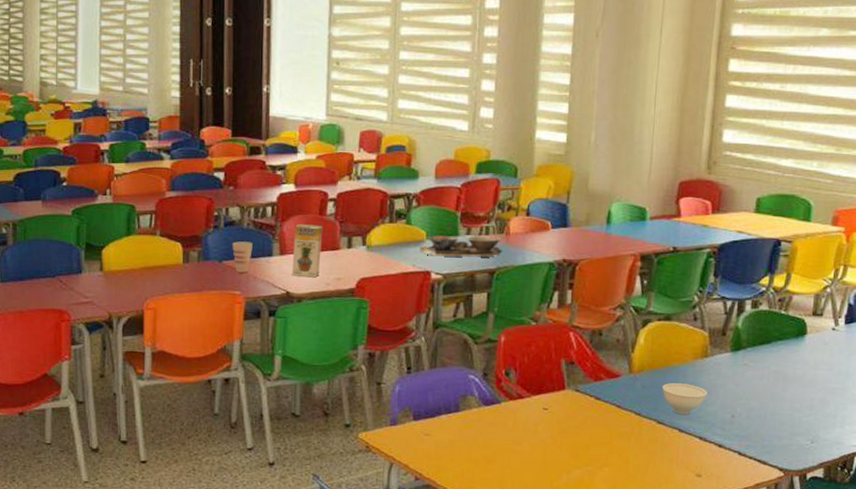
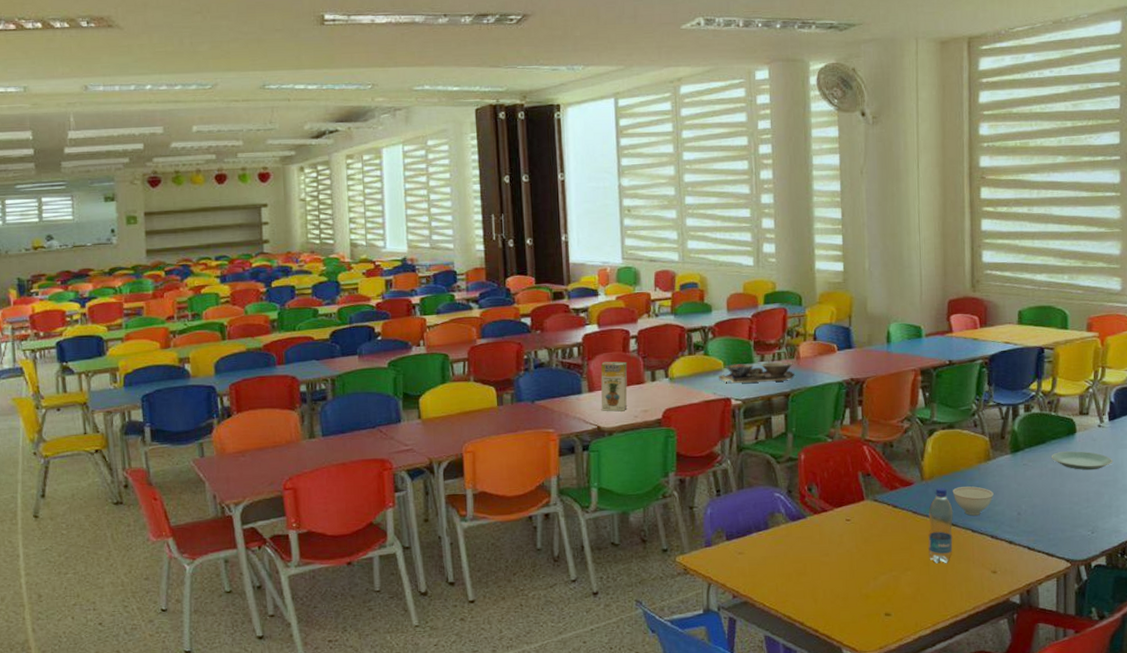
cup: present [232,241,253,273] -> none [543,381,563,411]
bottle: none [628,382,661,462] -> present [928,488,953,564]
plate: none [775,354,845,376] -> present [1051,451,1113,471]

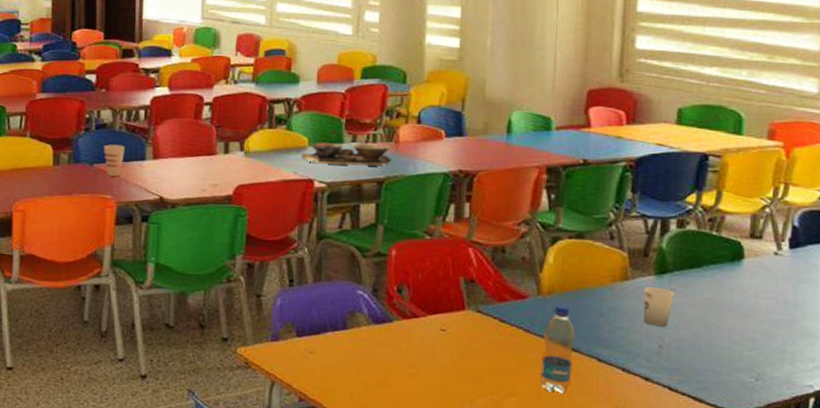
cup: none [543,381,563,411] -> present [104,144,125,177]
juice box: present [601,361,628,412] -> none [165,127,199,183]
bowl: present [952,486,994,516] -> none [576,307,629,343]
cup: none [1003,464,1027,497] -> present [643,287,674,327]
plate: present [1051,451,1113,471] -> none [707,279,792,306]

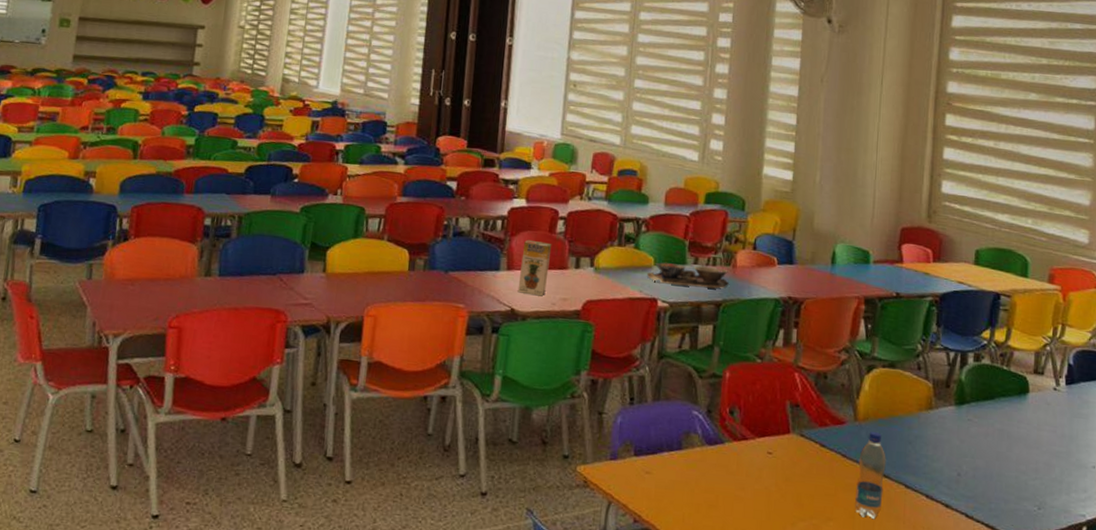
cup: present [104,144,125,177] -> none [459,252,480,286]
juice box: none [165,127,199,183] -> present [517,239,552,296]
cup: present [643,287,674,327] -> none [945,417,971,455]

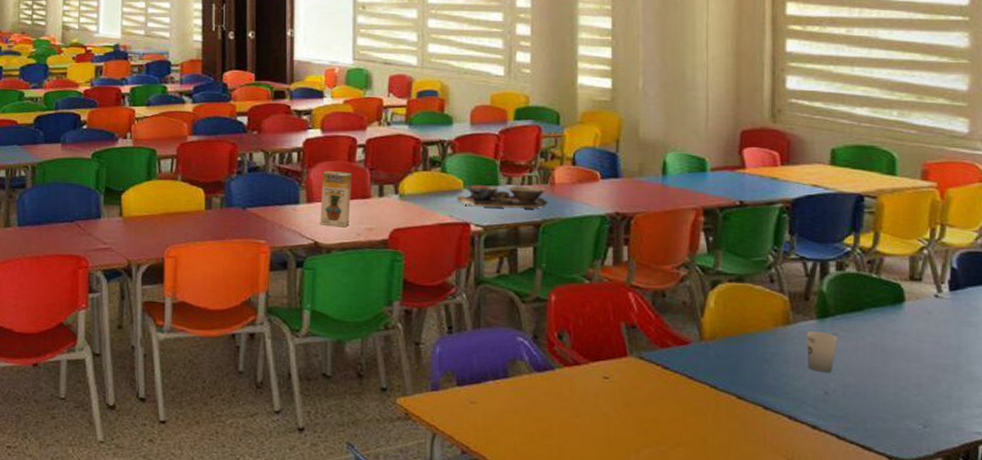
bottle: present [854,432,886,519] -> none [705,351,740,443]
cup: none [945,417,971,455] -> present [806,331,837,372]

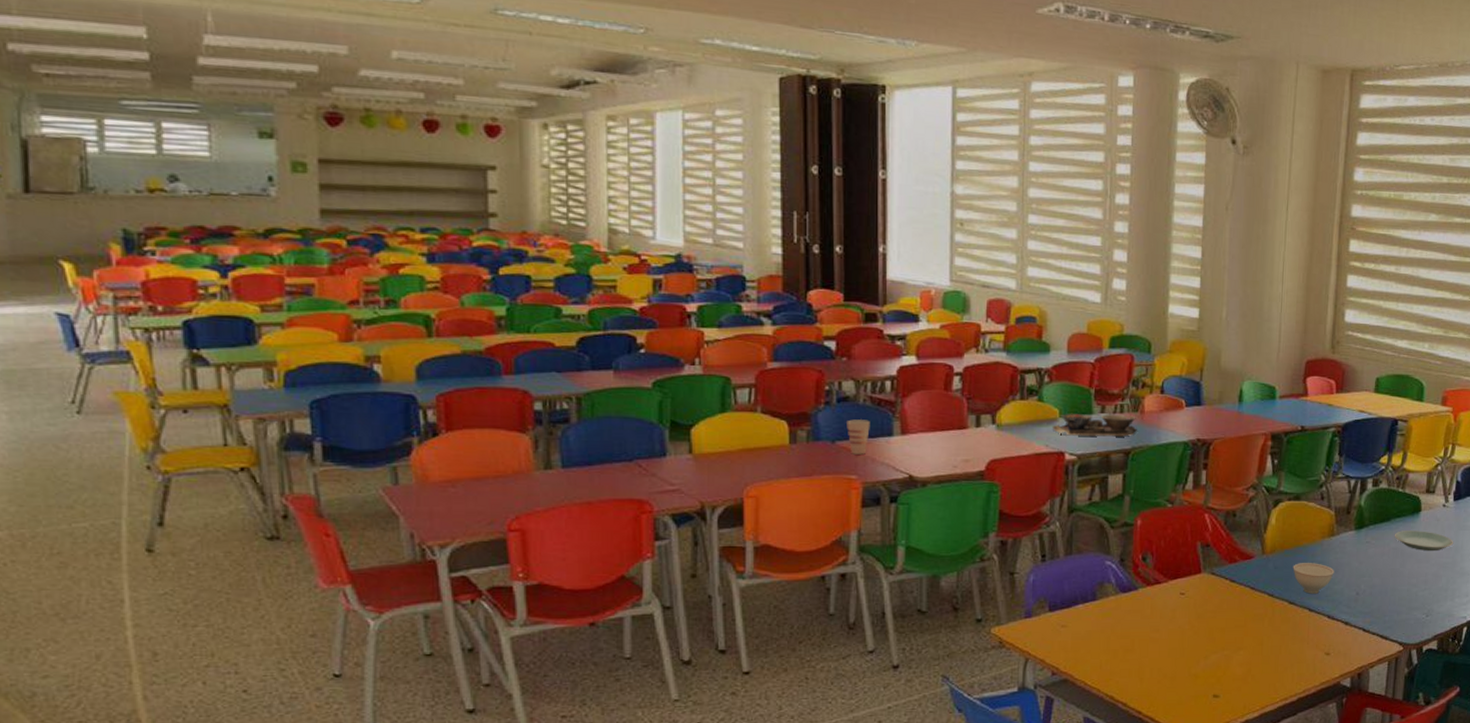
cup: none [256,188,278,221] -> present [847,419,870,455]
juice box: present [320,170,352,227] -> none [915,400,949,460]
bowl: none [739,353,793,390] -> present [1293,563,1334,594]
cup: present [806,331,837,372] -> none [1345,541,1369,576]
plate: none [870,323,955,350] -> present [1394,531,1454,552]

